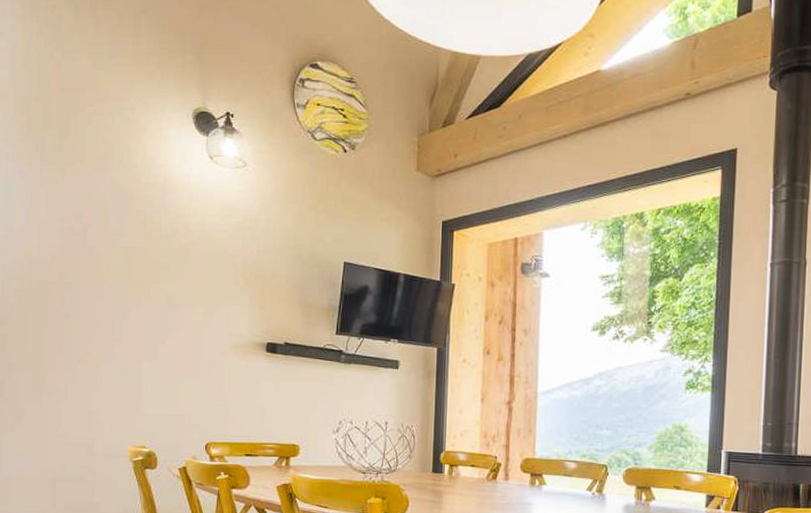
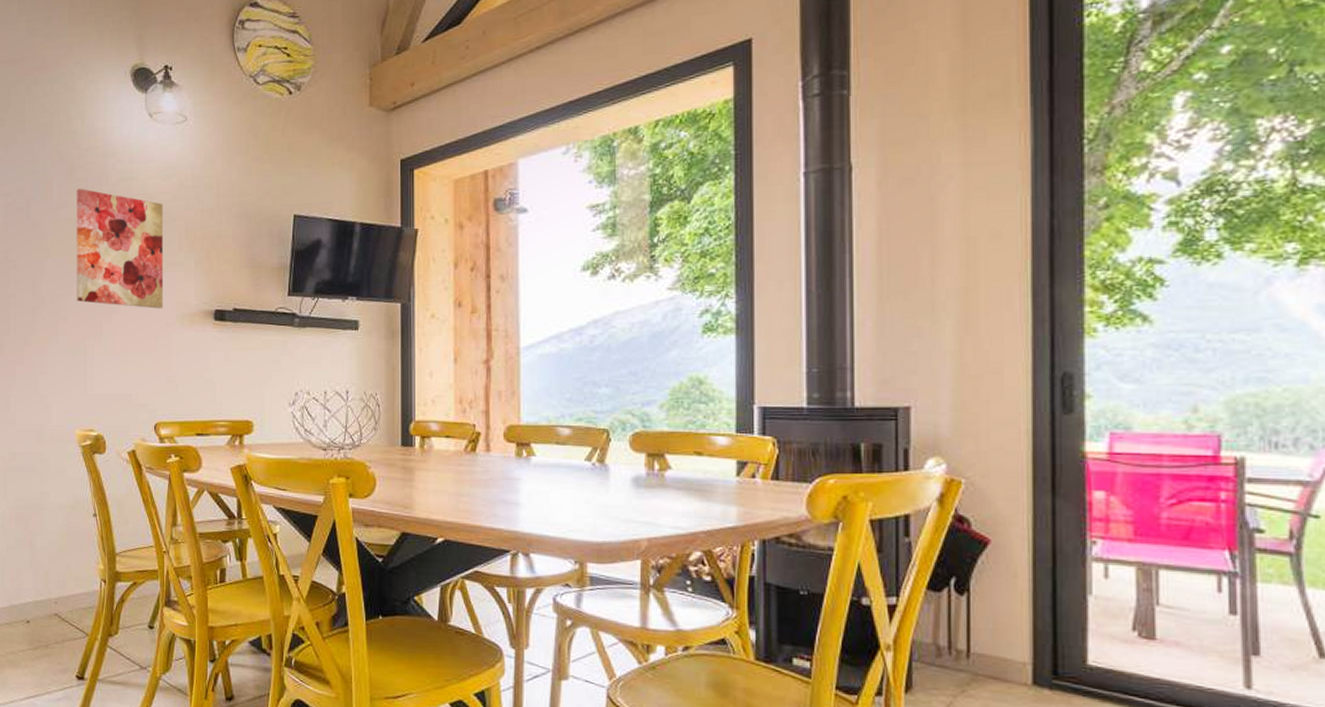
wall art: none [132,219,220,338] -> present [76,188,164,309]

